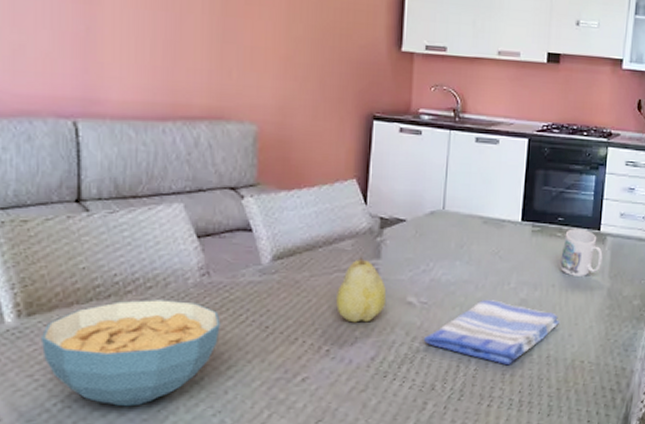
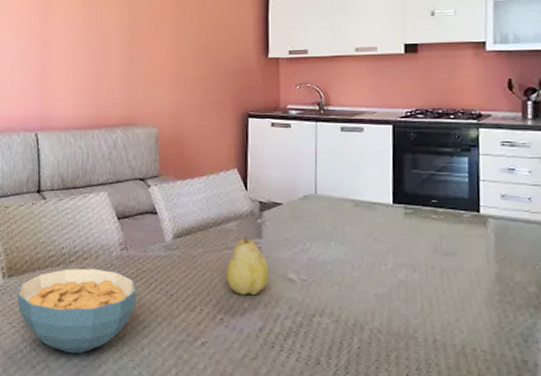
dish towel: present [423,300,561,366] -> none [305,280,445,347]
mug: present [560,229,603,276] -> none [438,211,486,259]

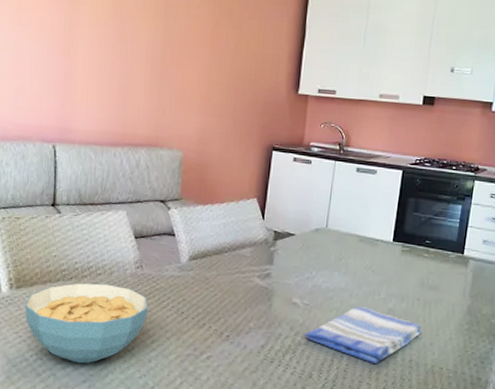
fruit: present [225,237,270,296] -> none [235,262,276,316]
dish towel: none [305,280,445,347] -> present [304,306,423,365]

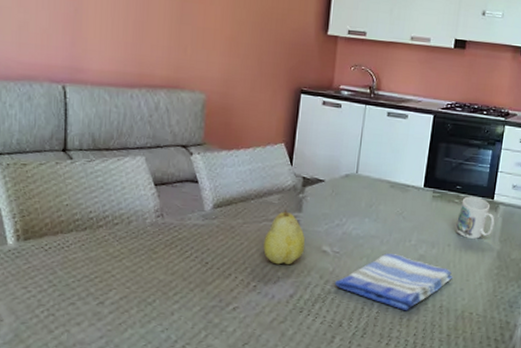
cereal bowl: present [25,283,149,364] -> none [34,233,170,319]
fruit: none [235,262,276,316] -> present [263,210,305,265]
mug: none [425,251,465,294] -> present [456,196,495,239]

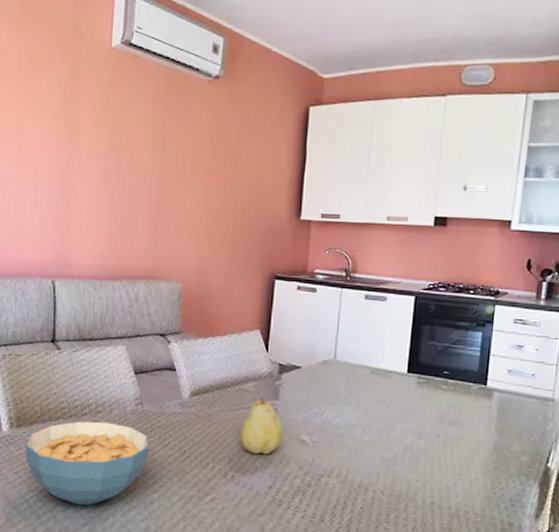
cereal bowl: none [34,233,170,319] -> present [25,421,150,506]
dish towel: present [334,253,454,311] -> none [314,444,445,508]
mug: present [456,196,495,239] -> none [445,382,490,429]

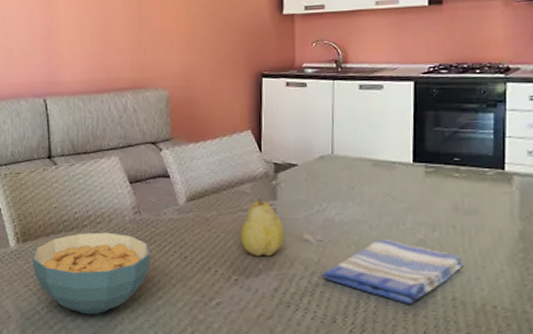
dish towel: none [314,444,445,508] -> present [321,239,465,305]

